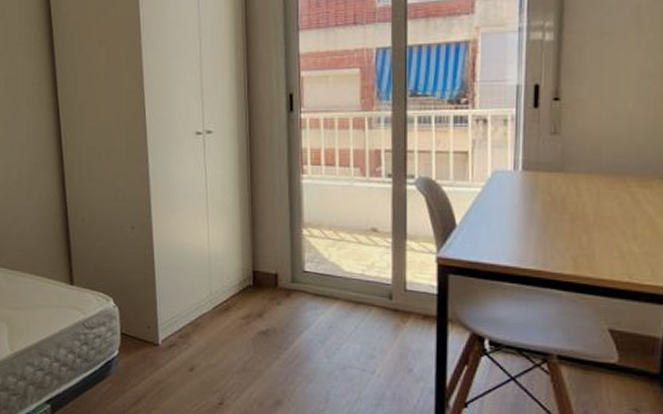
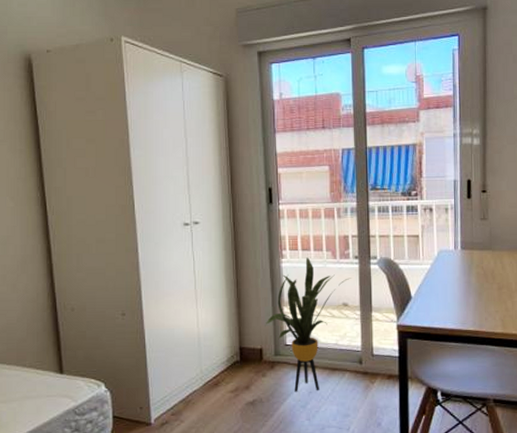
house plant: none [281,174,383,326] -> present [265,257,351,392]

